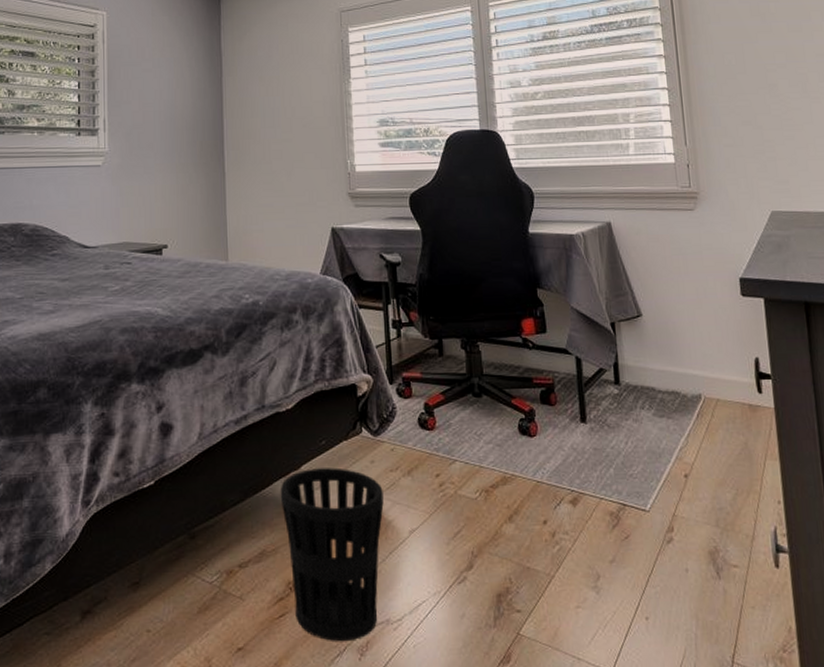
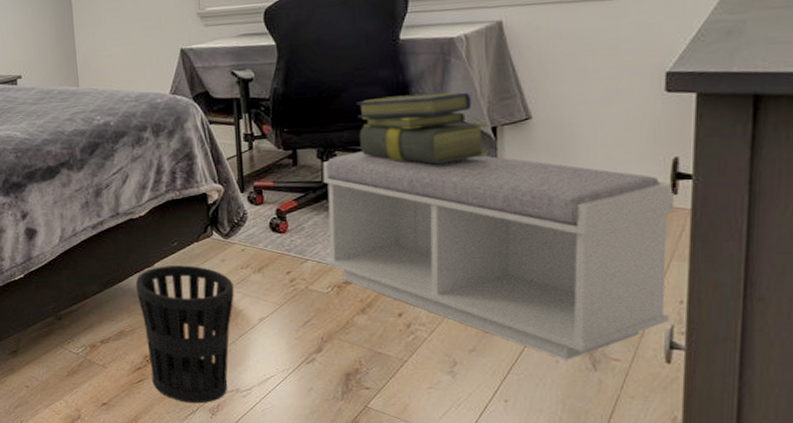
bench: none [466,343,773,569] -> present [322,151,676,360]
stack of books: none [495,287,610,357] -> present [356,92,489,163]

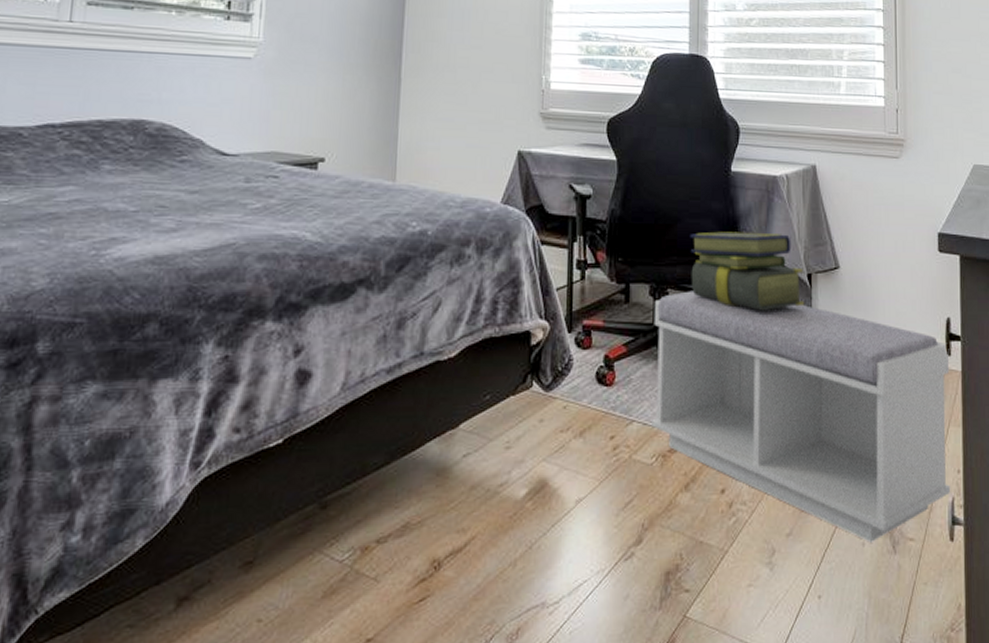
wastebasket: present [135,265,234,404] -> none [432,427,551,630]

